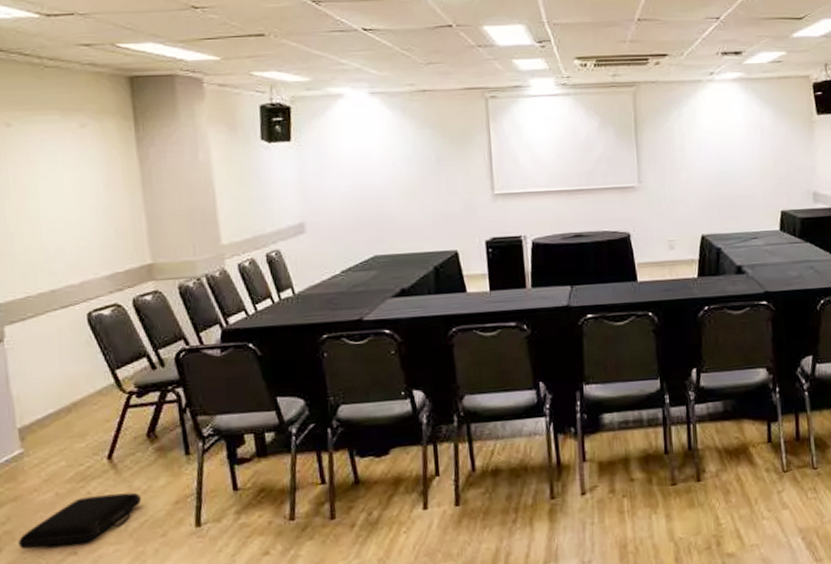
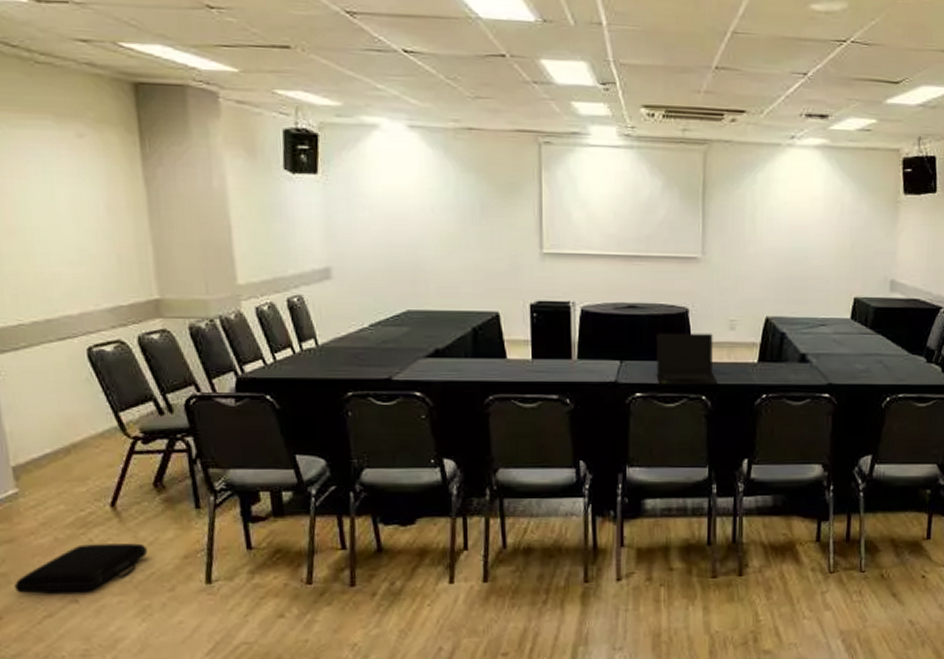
laptop: none [602,254,662,307] -> present [656,332,718,386]

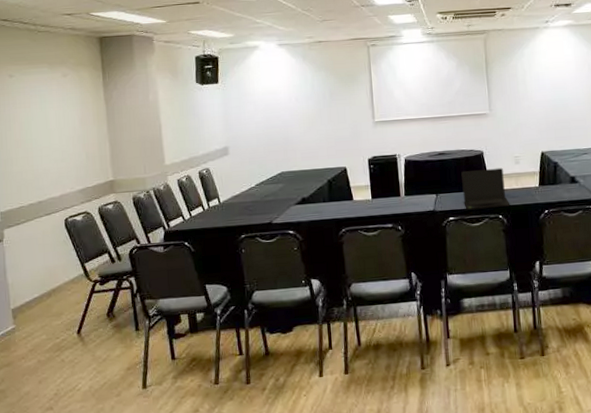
briefcase: present [14,543,148,593] -> none [9,360,102,405]

